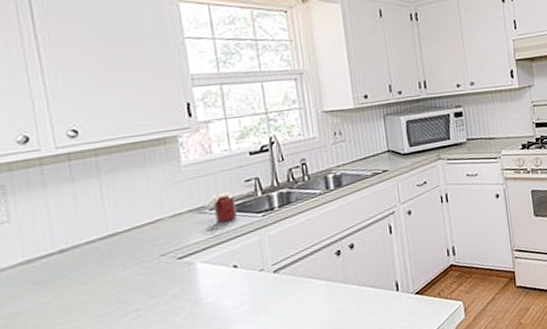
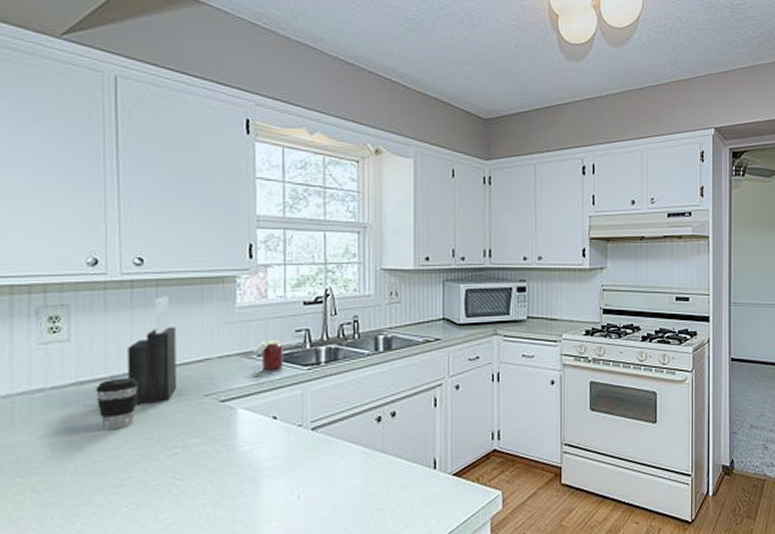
coffee cup: none [45,248,92,304] -> present [96,378,140,431]
knife block: none [73,164,132,275] -> present [127,296,178,405]

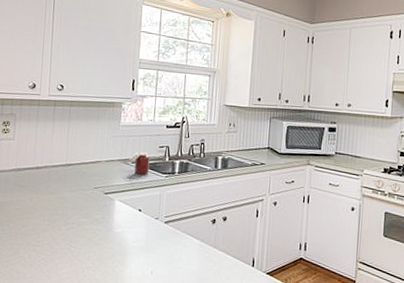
coffee cup: present [96,378,140,431] -> none [27,168,54,205]
knife block: present [127,296,178,405] -> none [47,113,81,190]

